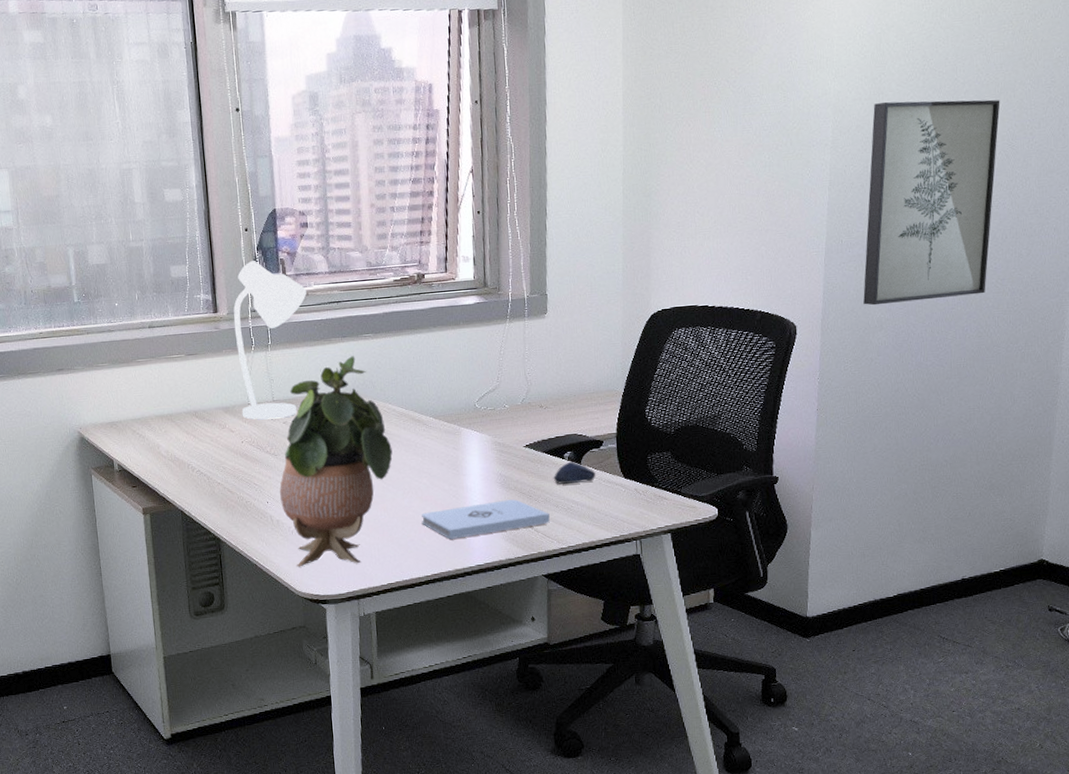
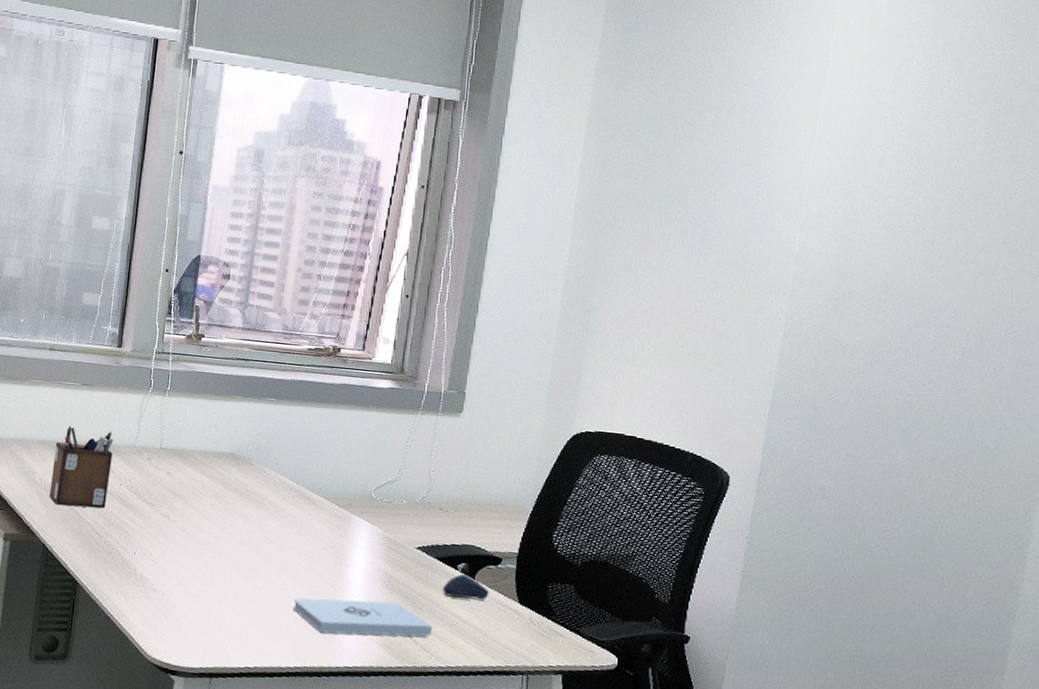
desk organizer: none [173,394,232,473] -> present [49,425,114,509]
desk lamp: present [233,261,307,420] -> none [126,302,216,468]
potted plant: present [280,356,393,566] -> none [148,417,276,639]
wall art: present [863,99,1000,306] -> none [807,261,979,481]

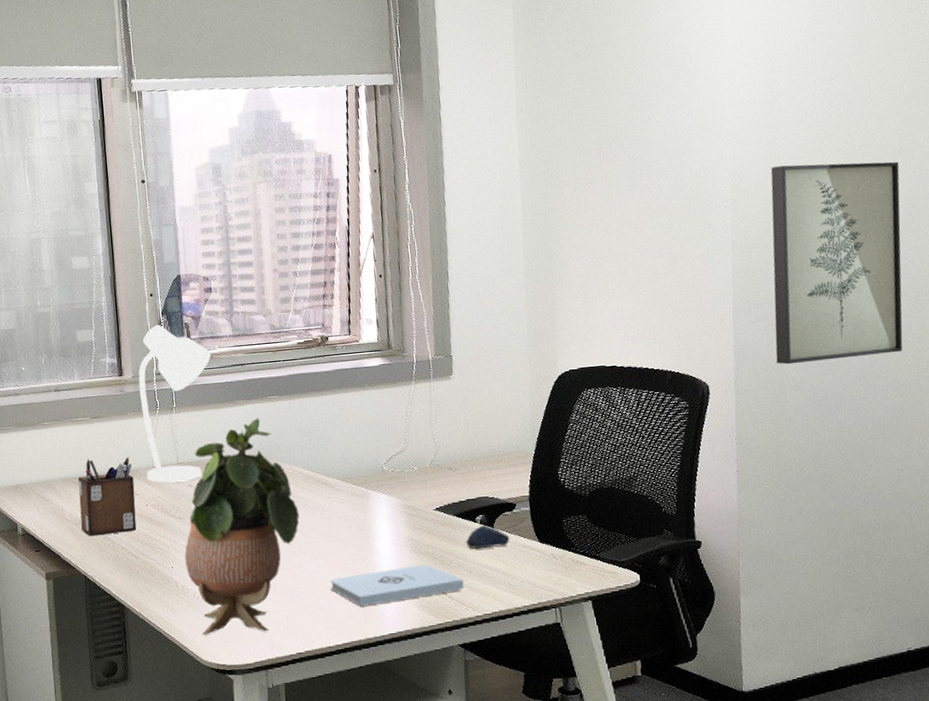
desk lamp: none [126,302,216,468] -> present [138,325,211,483]
potted plant: none [148,417,276,639] -> present [185,418,300,634]
wall art: none [807,261,979,481] -> present [770,161,903,365]

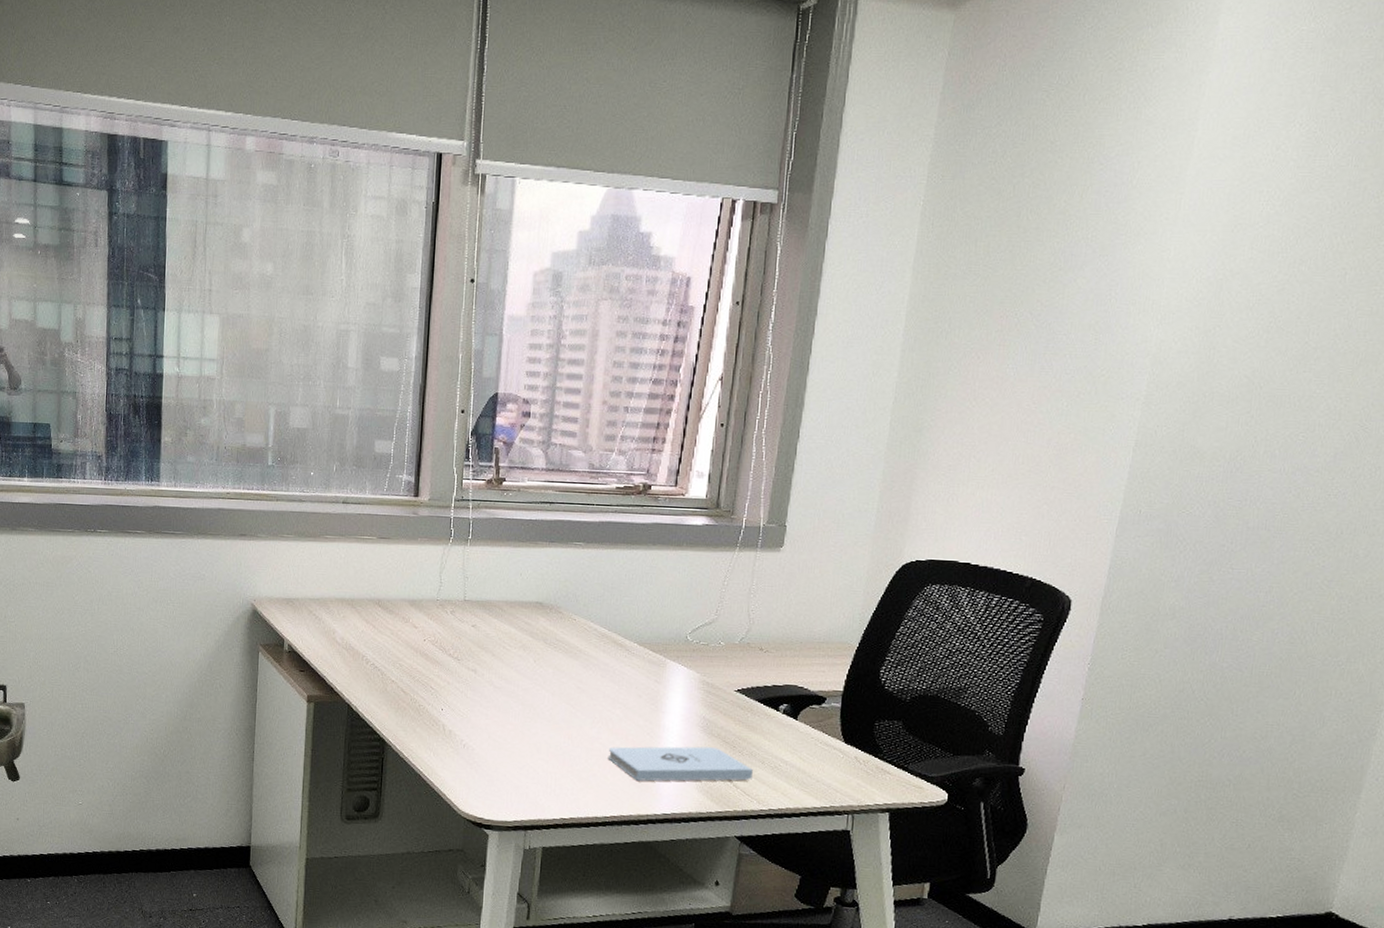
desk organizer: present [77,456,137,537] -> none [351,581,415,666]
desk lamp: present [138,325,211,483] -> none [428,446,518,621]
potted plant: present [185,418,300,634] -> none [456,564,587,791]
computer mouse: present [465,524,510,549] -> none [763,715,813,741]
wall art: present [770,161,903,365] -> none [1156,359,1358,594]

